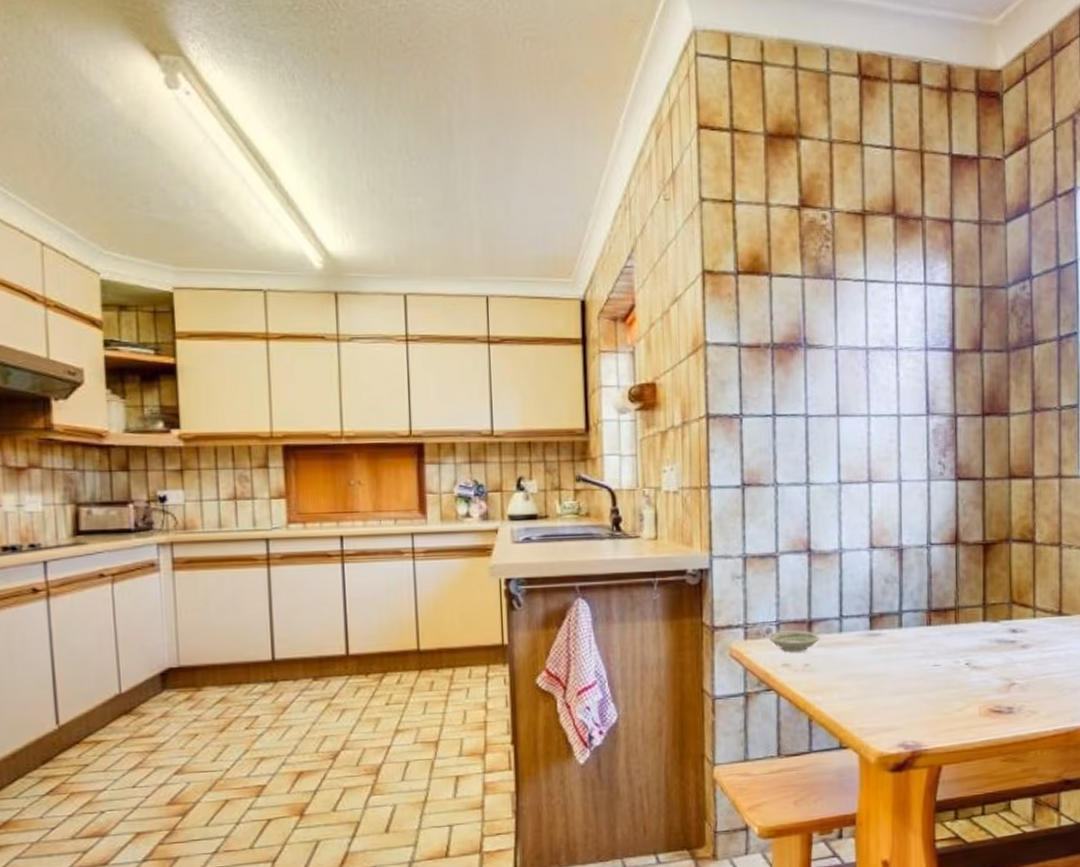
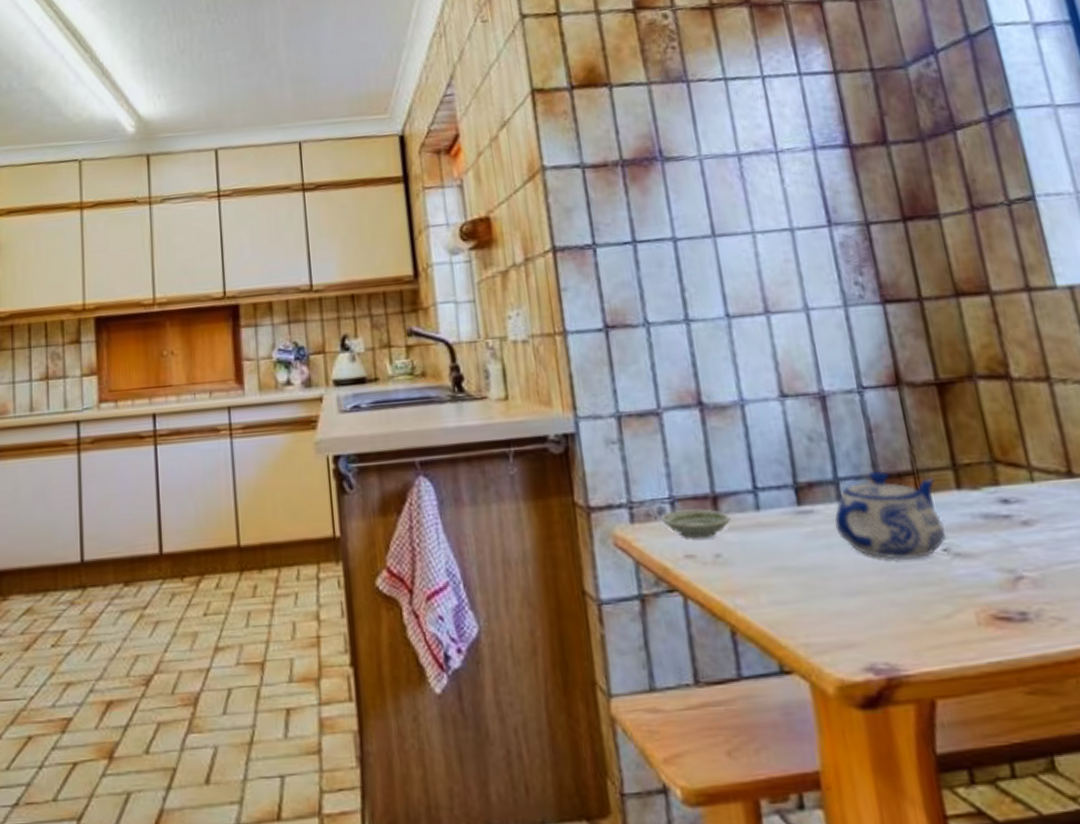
teapot: none [894,607,970,670] -> present [834,471,945,560]

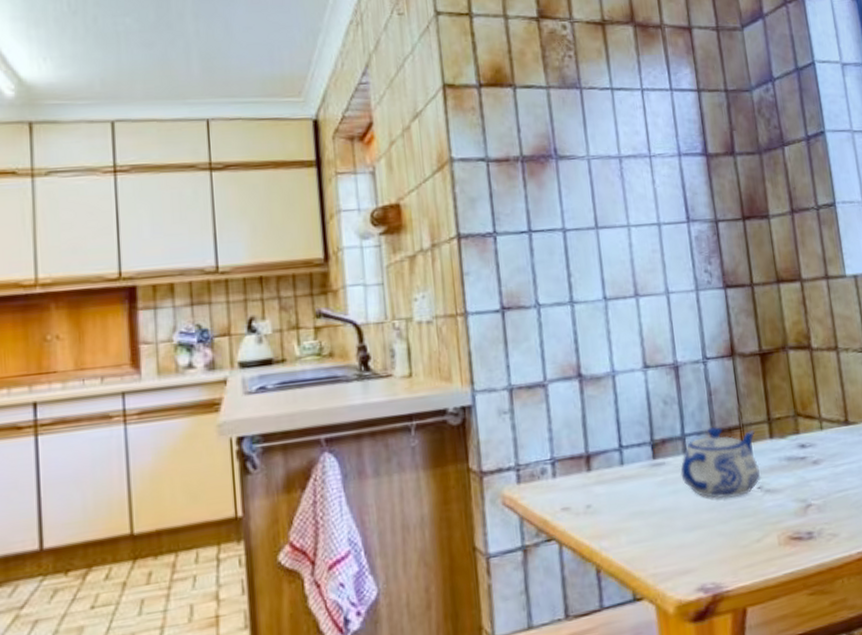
saucer: present [661,508,731,539] -> none [543,467,601,494]

